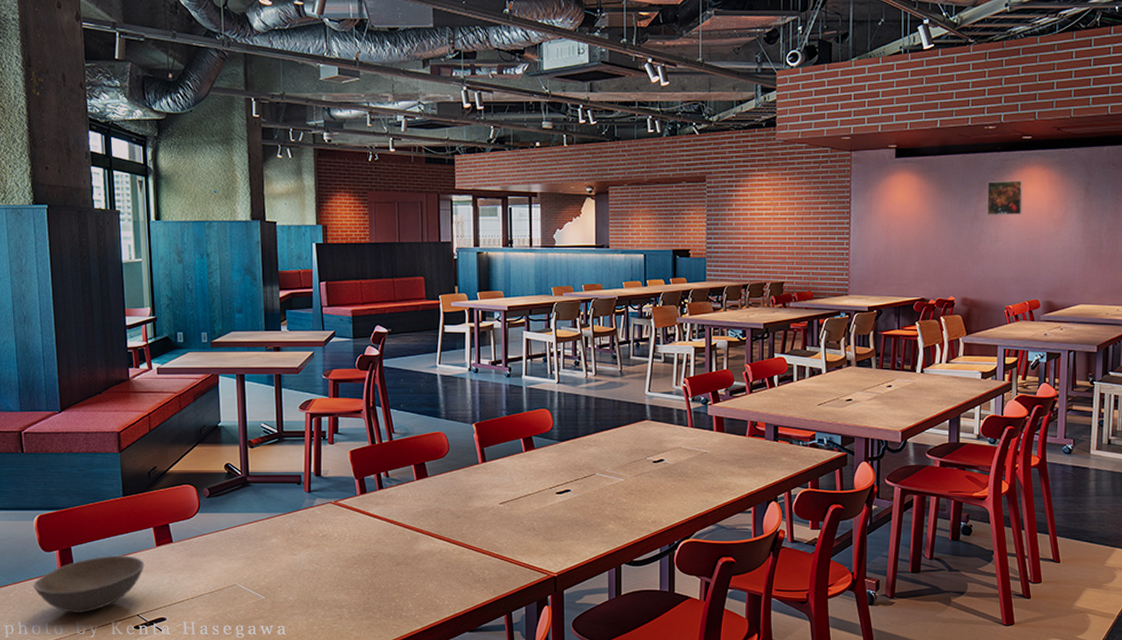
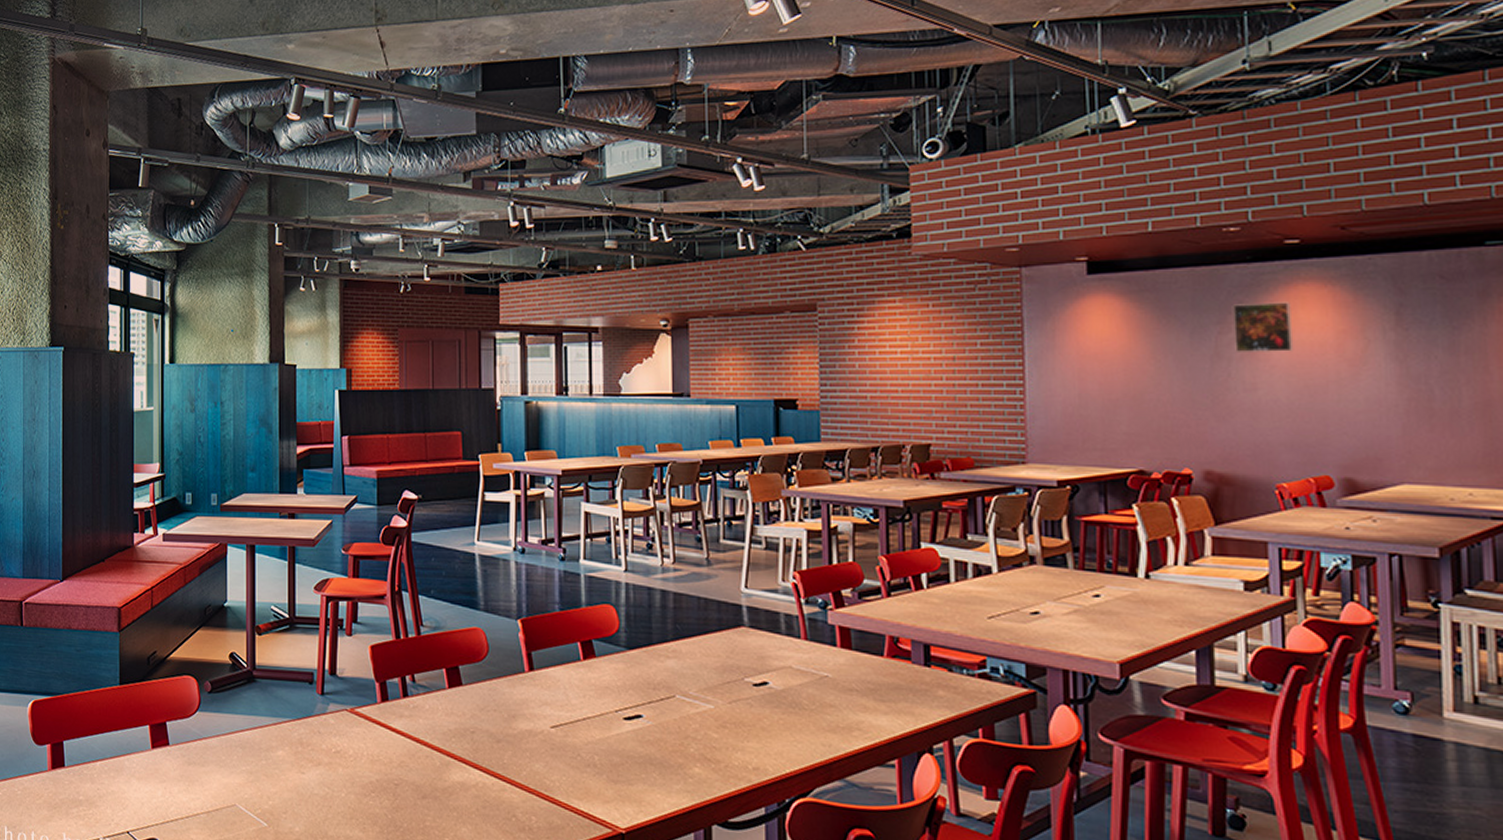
soup bowl: present [33,555,145,614] -> none [22,755,138,824]

